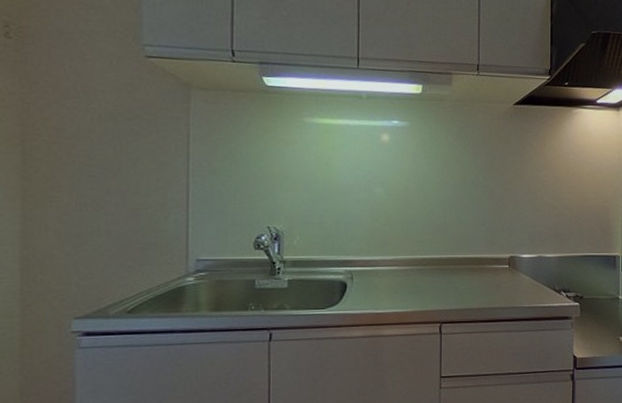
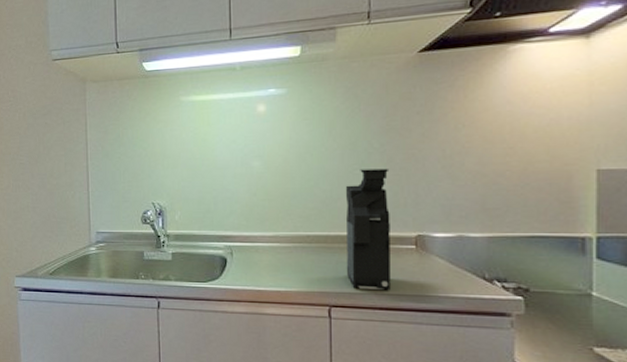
coffee maker: none [456,199,491,305] -> present [346,168,391,290]

